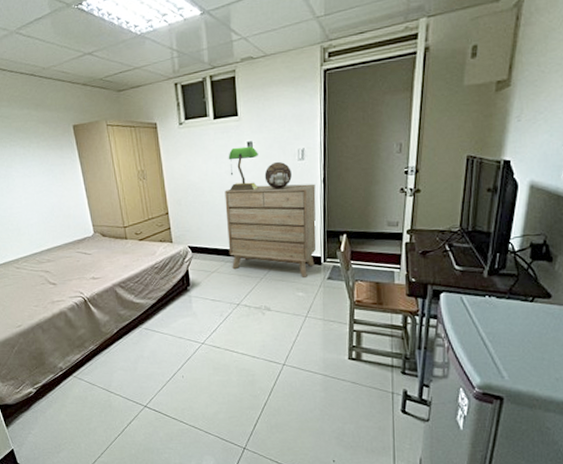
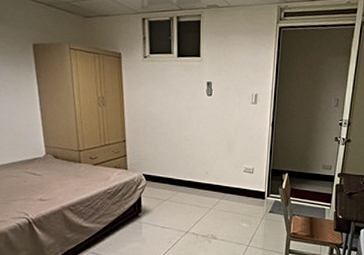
dresser: present [224,183,317,277] -> none [181,123,265,210]
table lamp: present [228,146,259,191] -> none [187,85,216,127]
decorative sphere: present [264,161,292,190] -> none [220,102,245,128]

